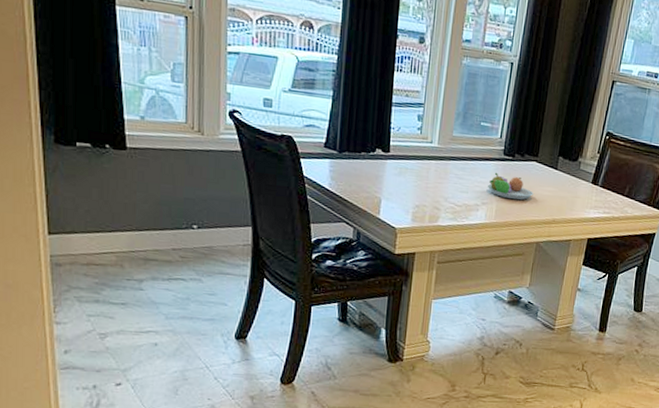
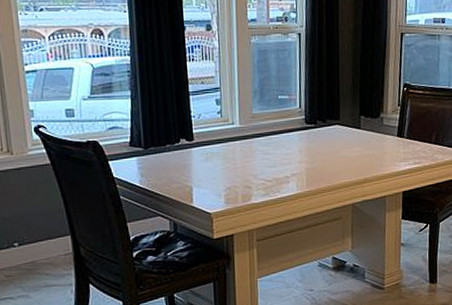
fruit bowl: present [488,172,534,200] -> none [295,142,341,166]

